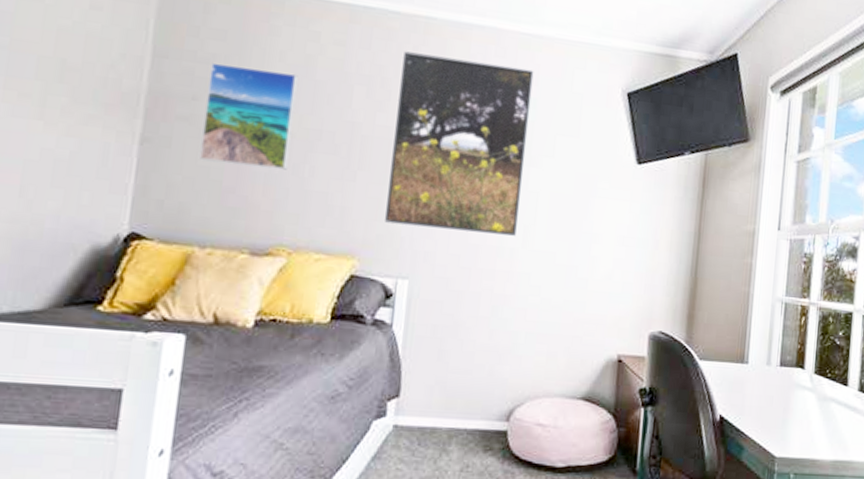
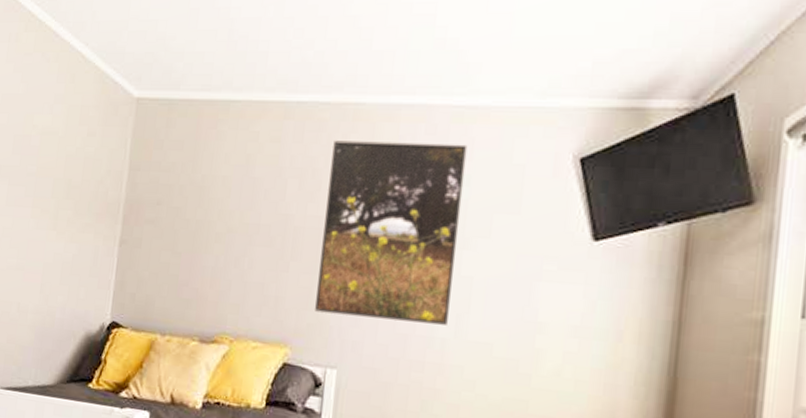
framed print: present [200,62,298,170] -> none [162,170,240,263]

